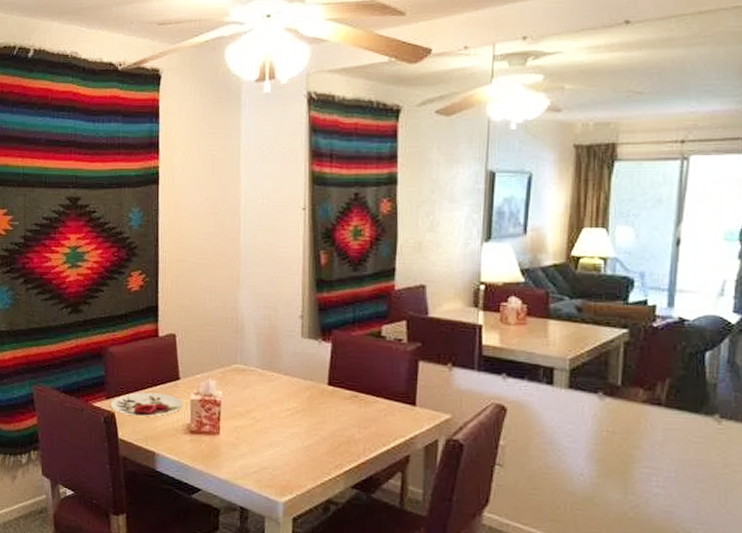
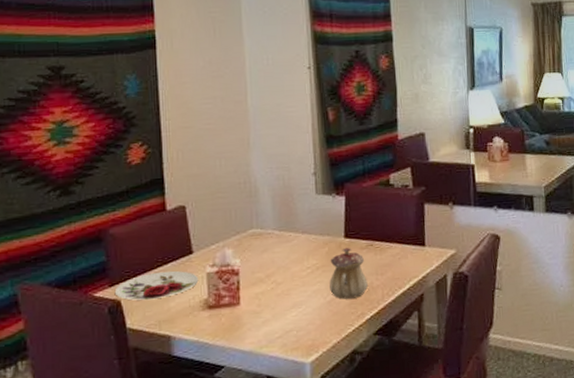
teapot: none [309,394,349,448] -> present [329,247,368,299]

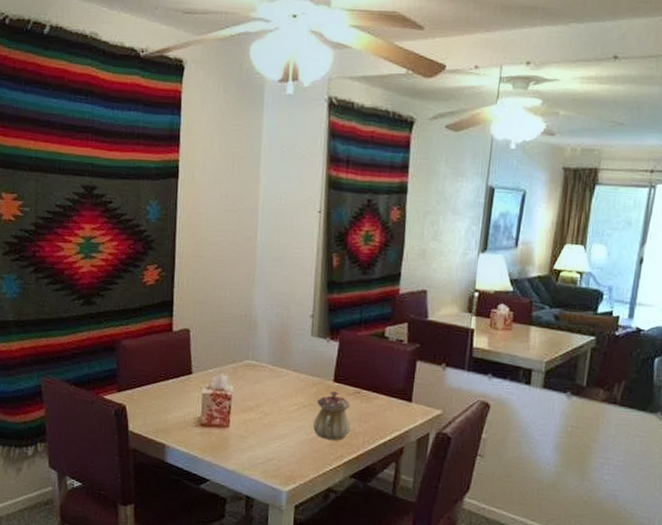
plate: present [114,270,199,300] -> none [121,385,195,410]

